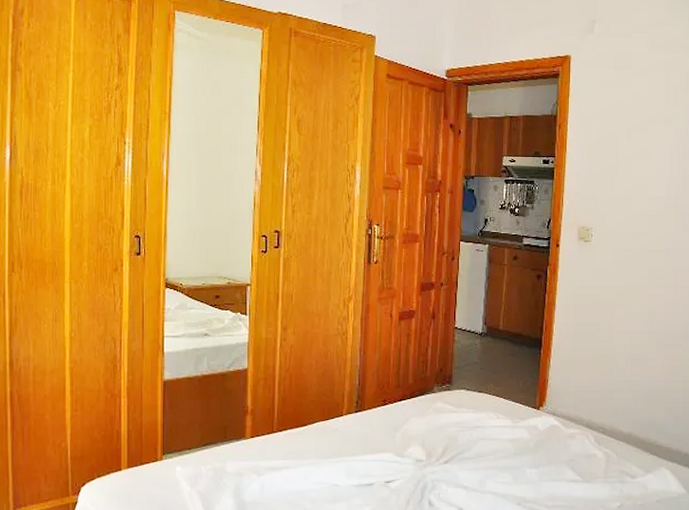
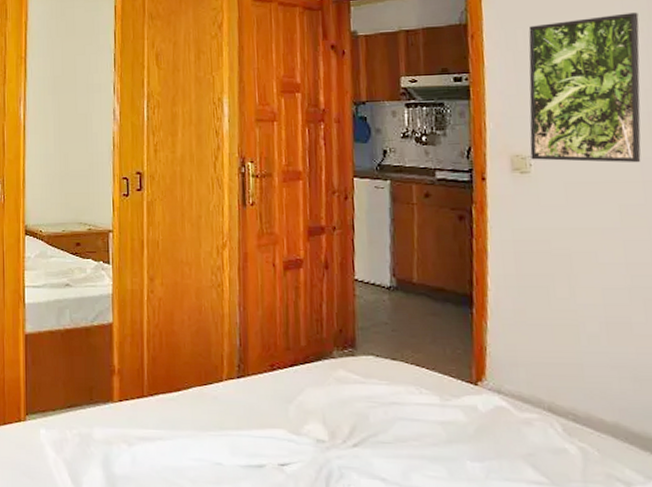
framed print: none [593,116,677,236] -> present [528,12,641,163]

